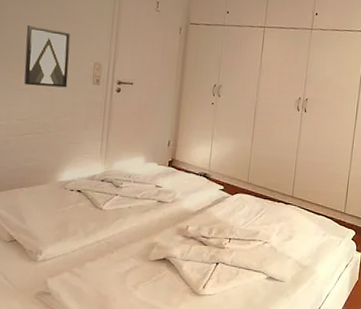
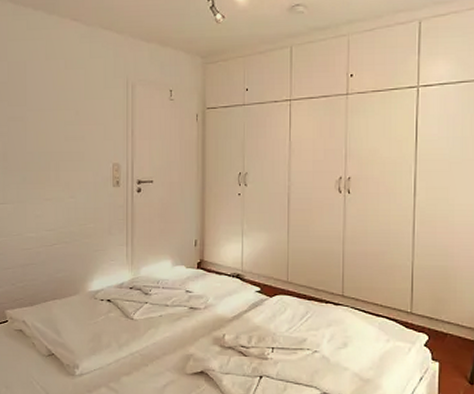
wall art: present [24,24,71,88] -> none [47,132,89,195]

